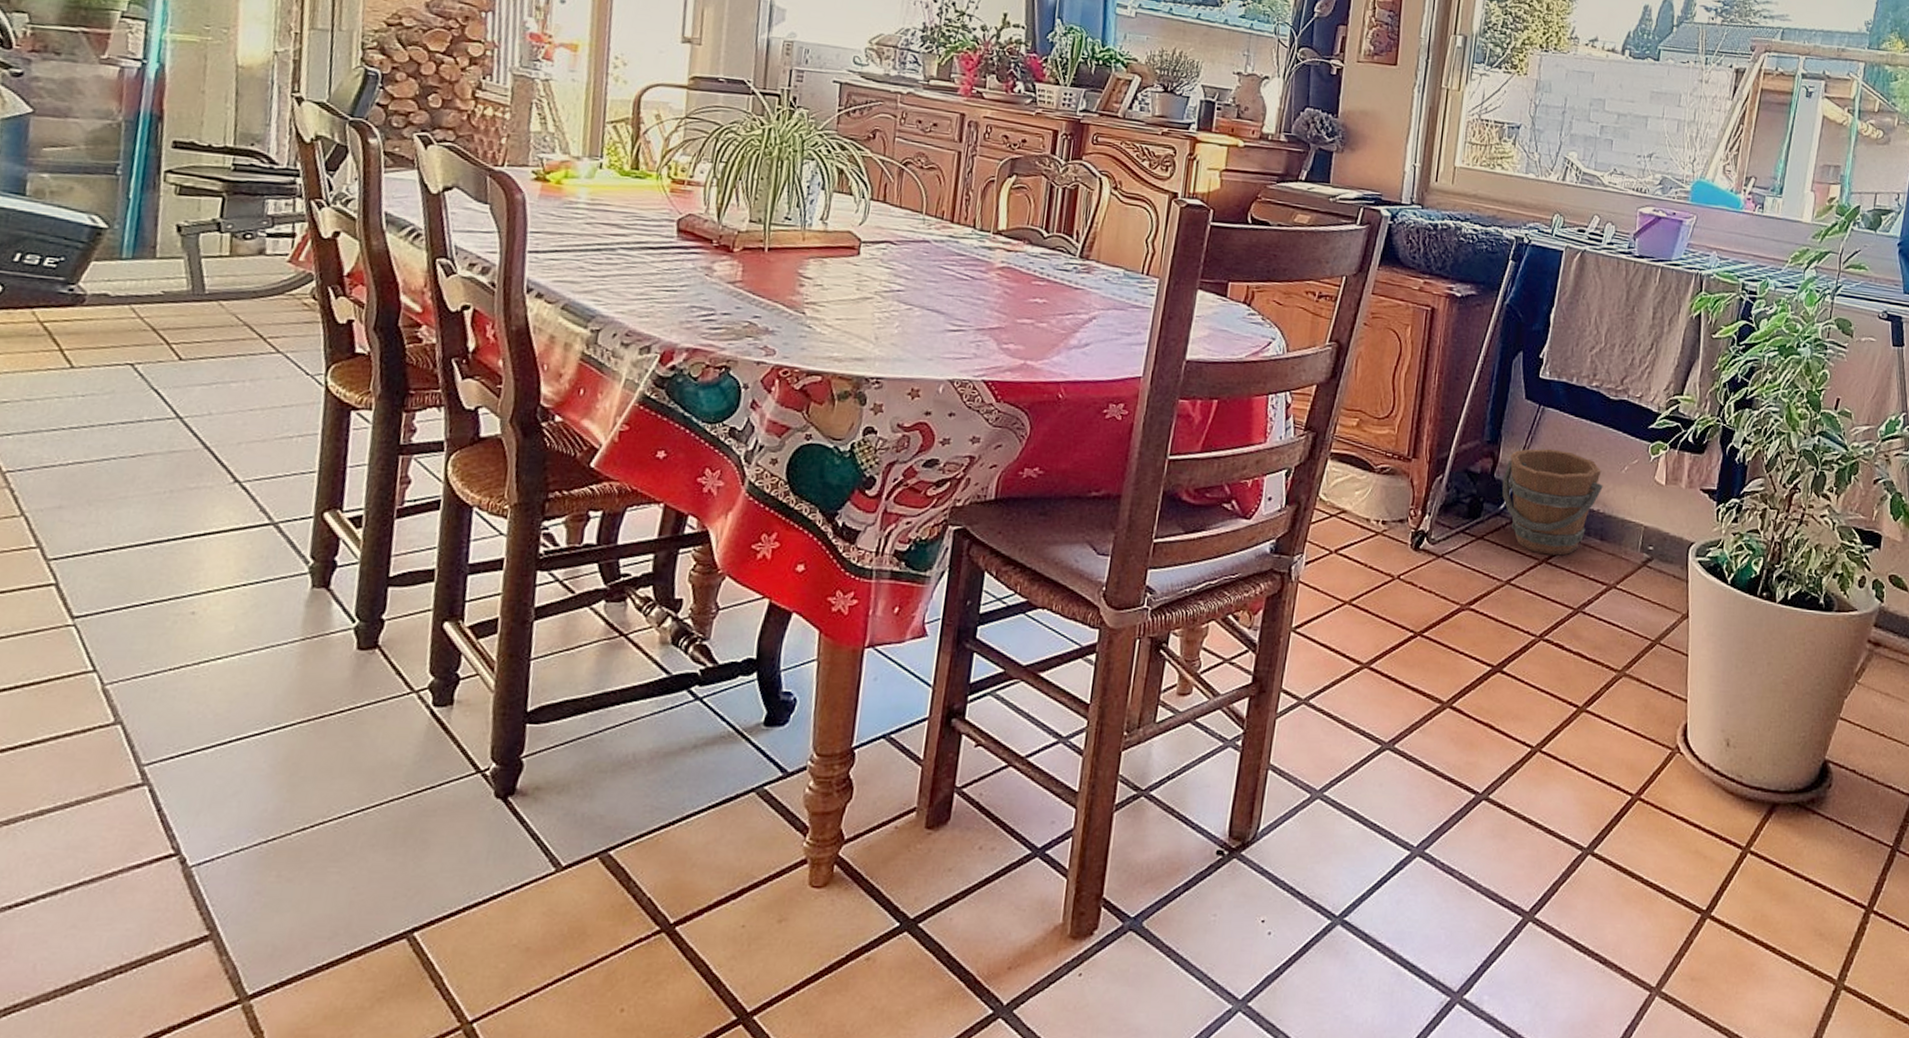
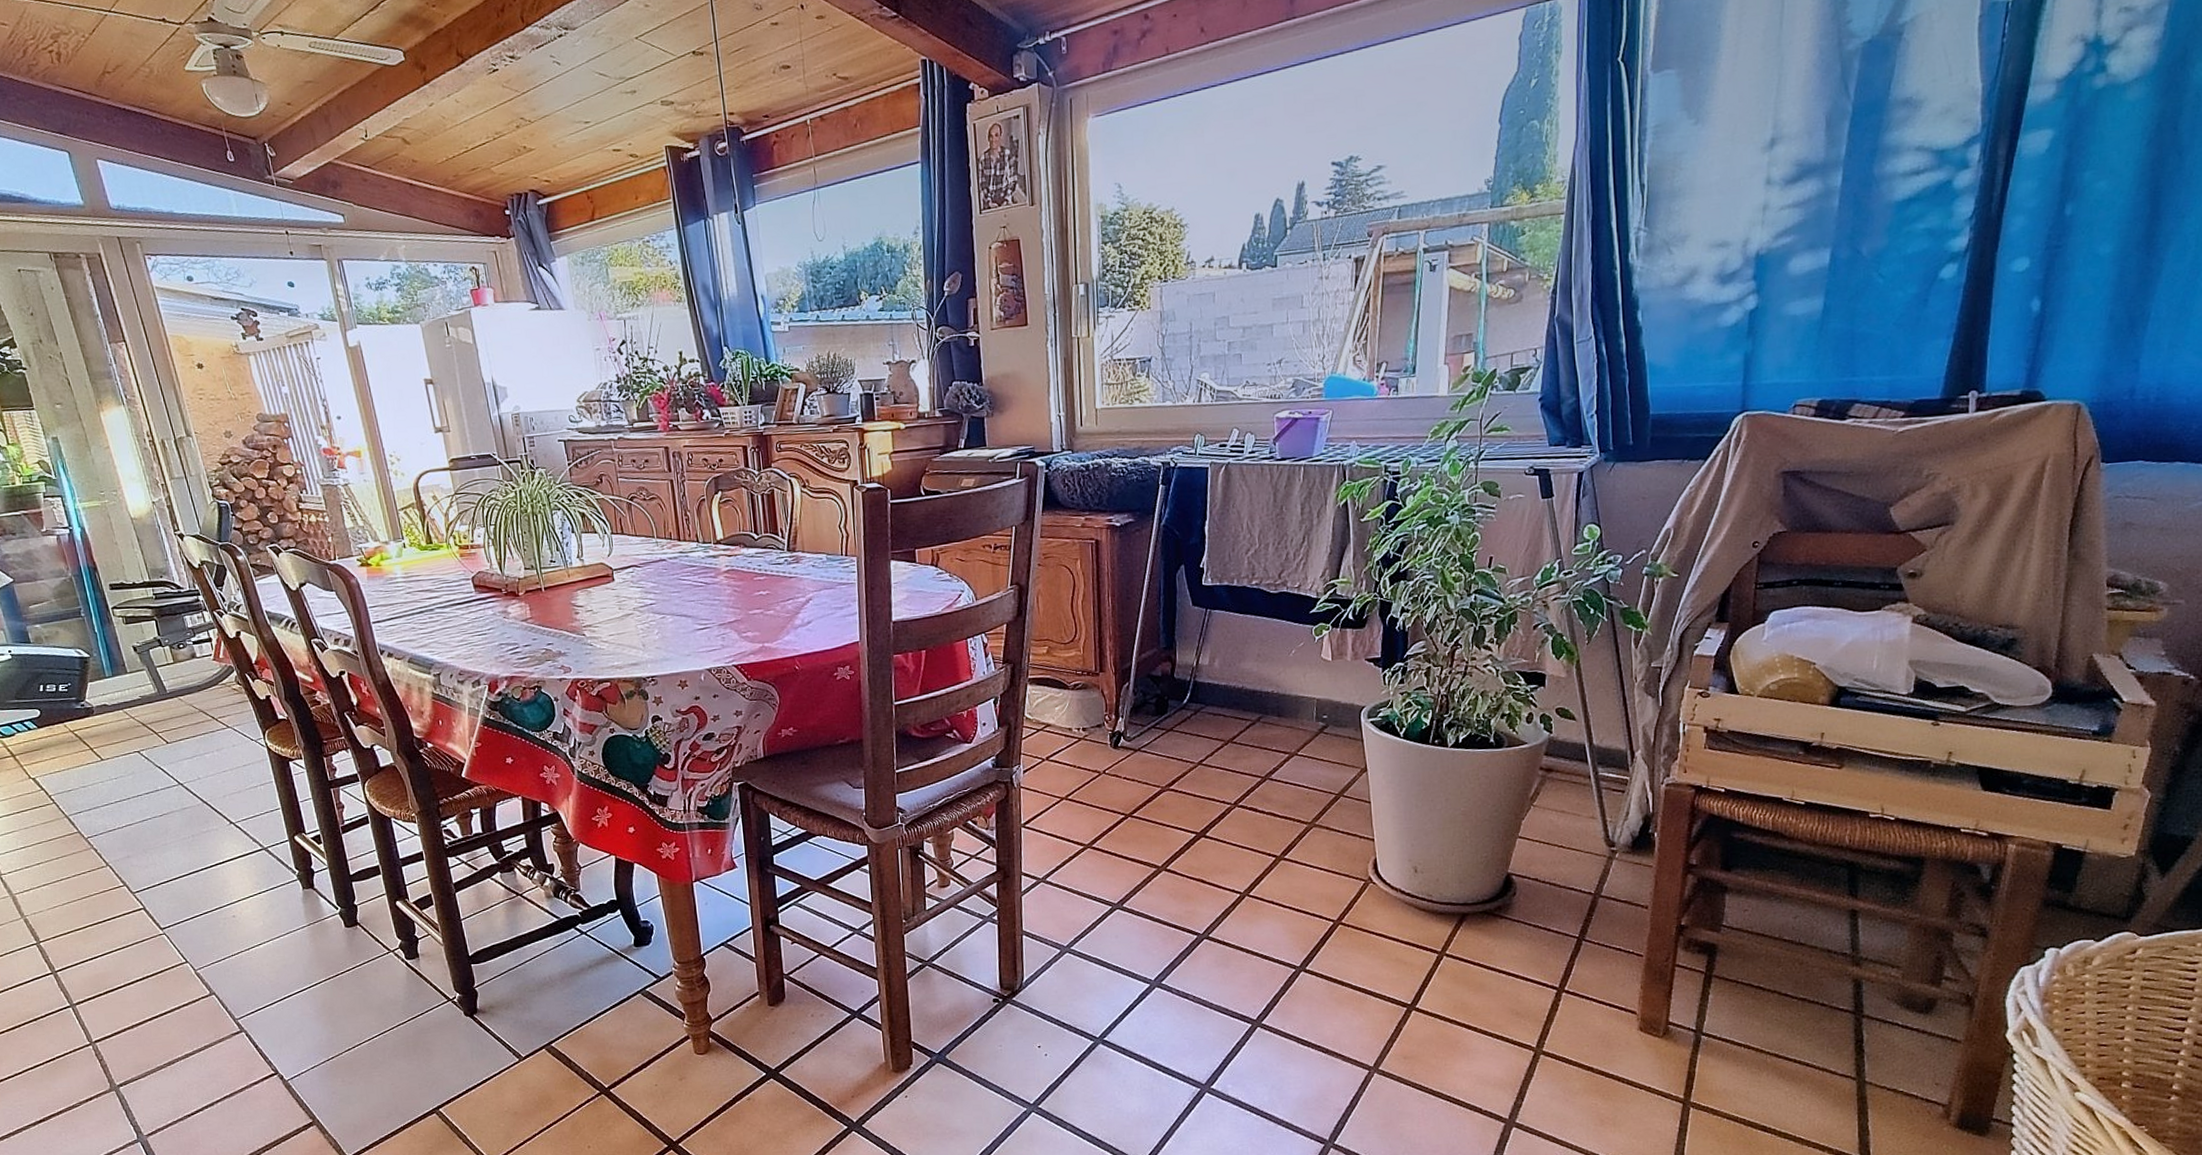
bucket: present [1502,448,1603,556] -> none [1182,645,1274,736]

